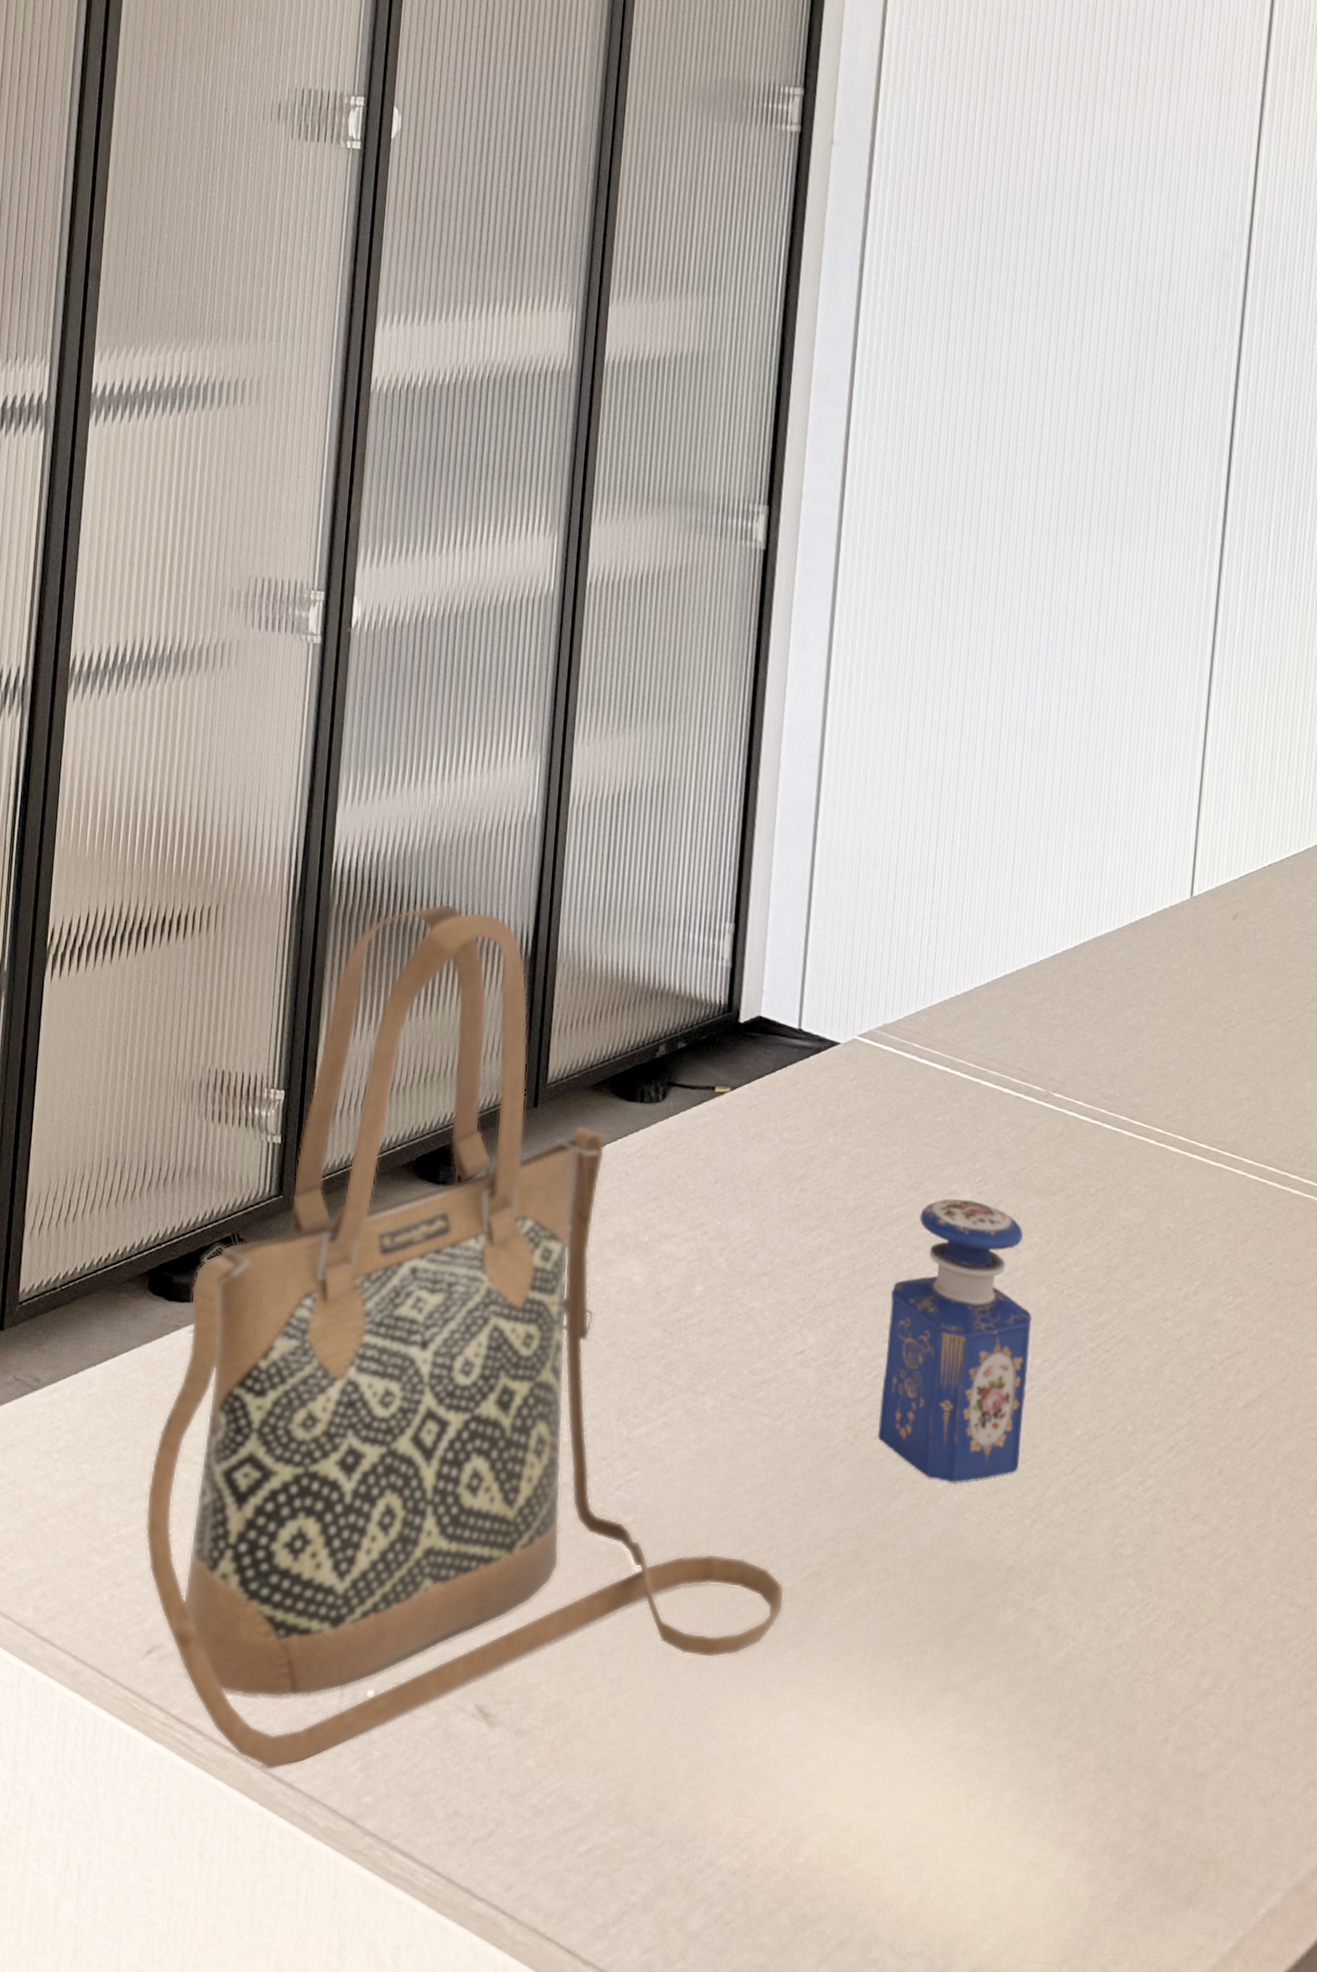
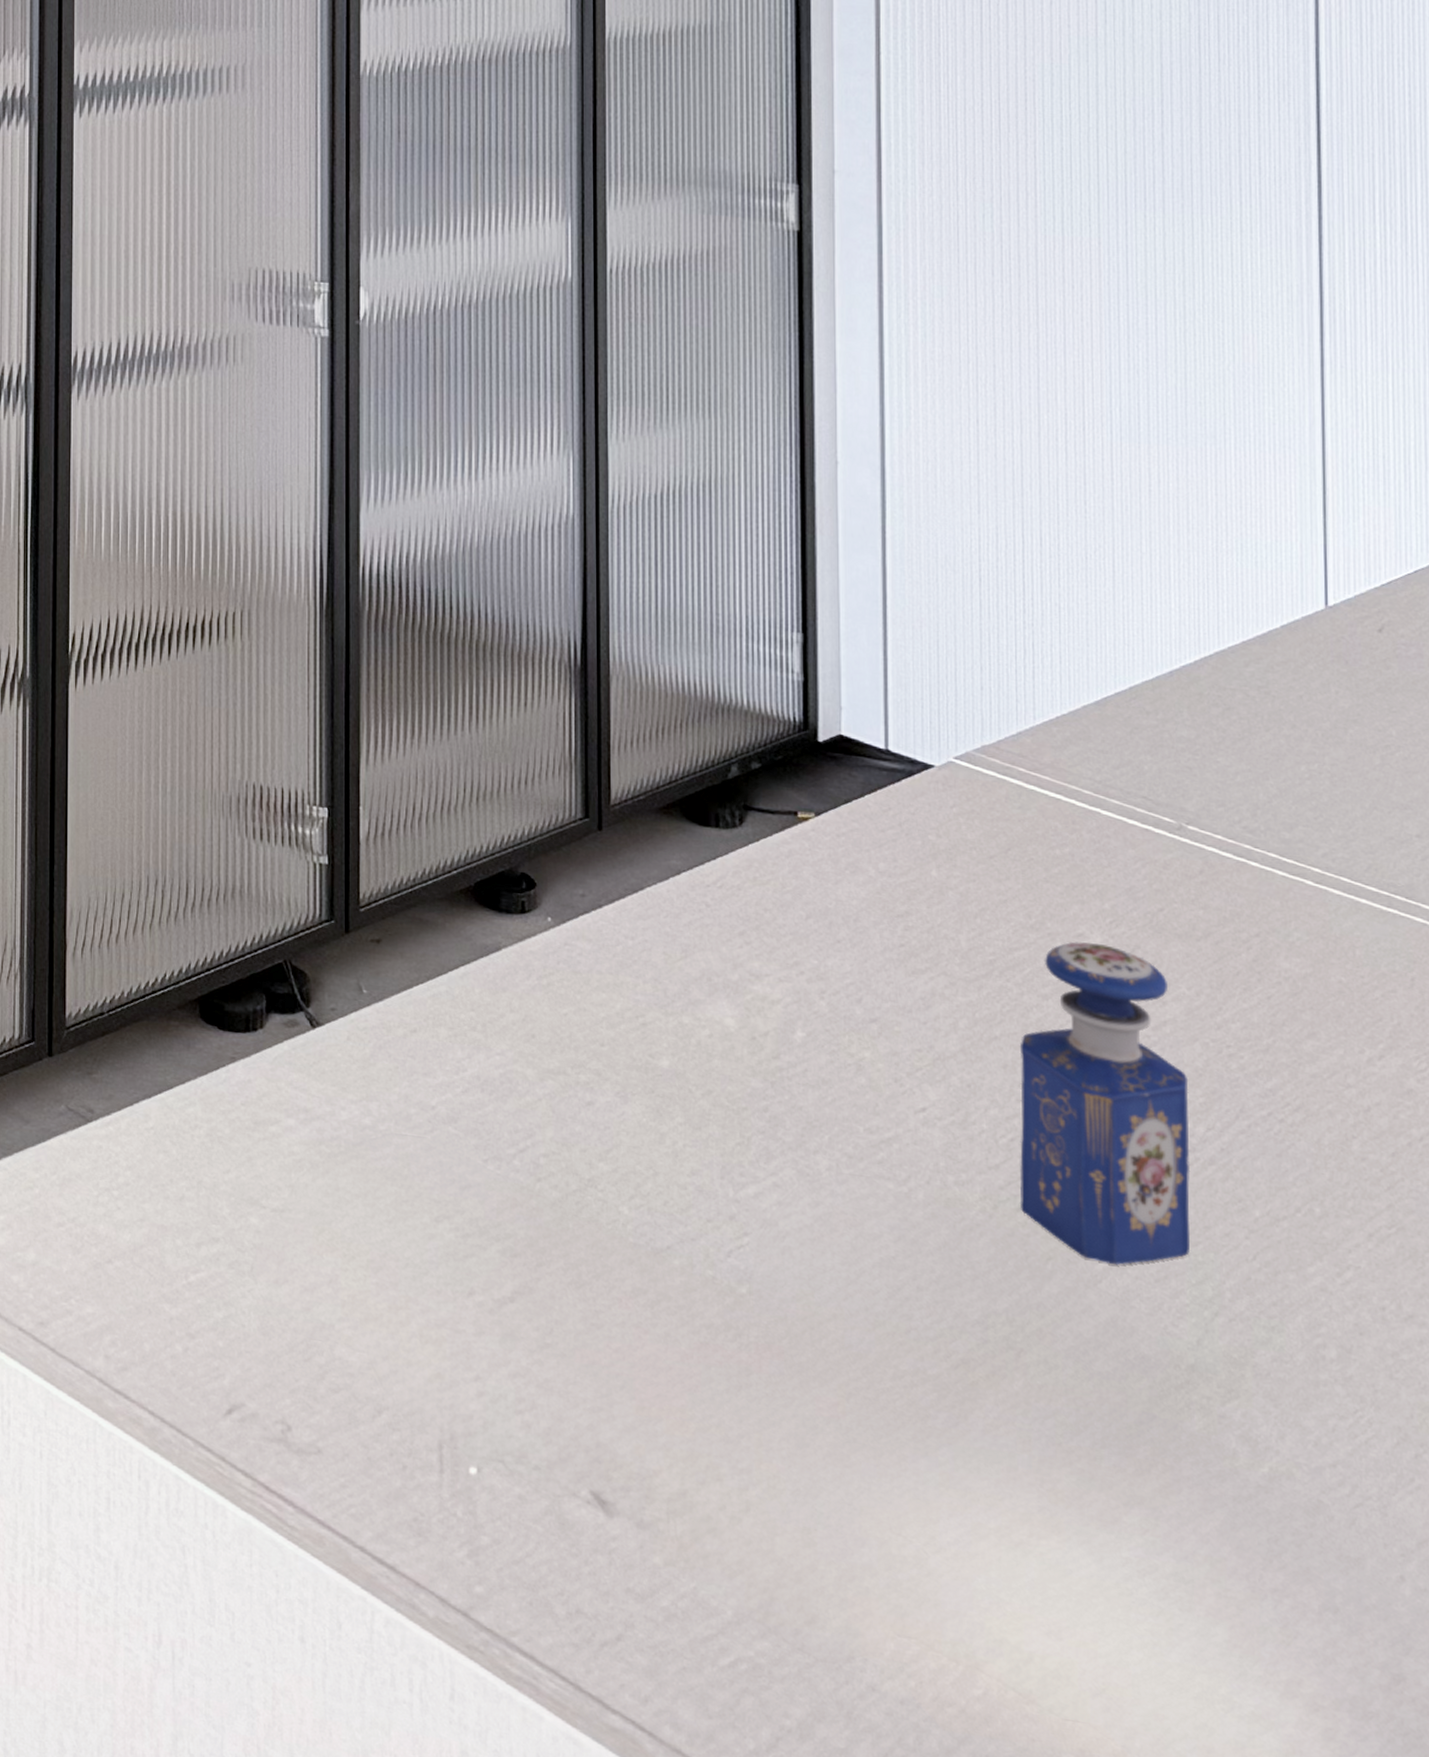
handbag: present [145,903,785,1768] -> none [215,609,931,1548]

